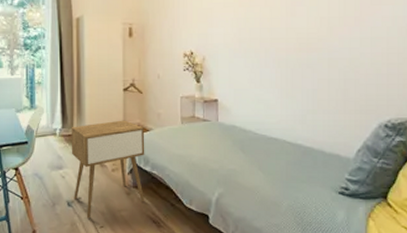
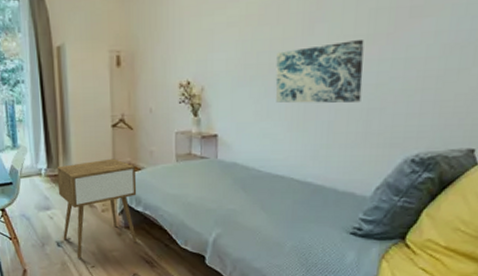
wall art: none [266,22,338,75] -> present [275,40,364,104]

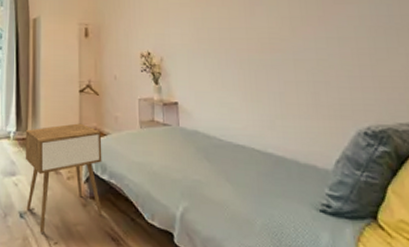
wall art: present [275,40,364,104] -> none [225,21,306,76]

